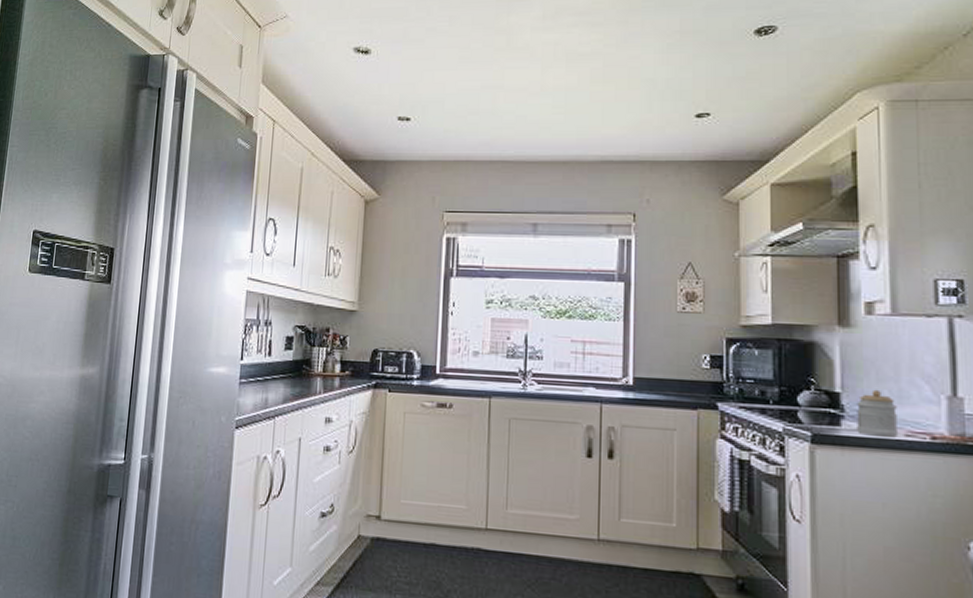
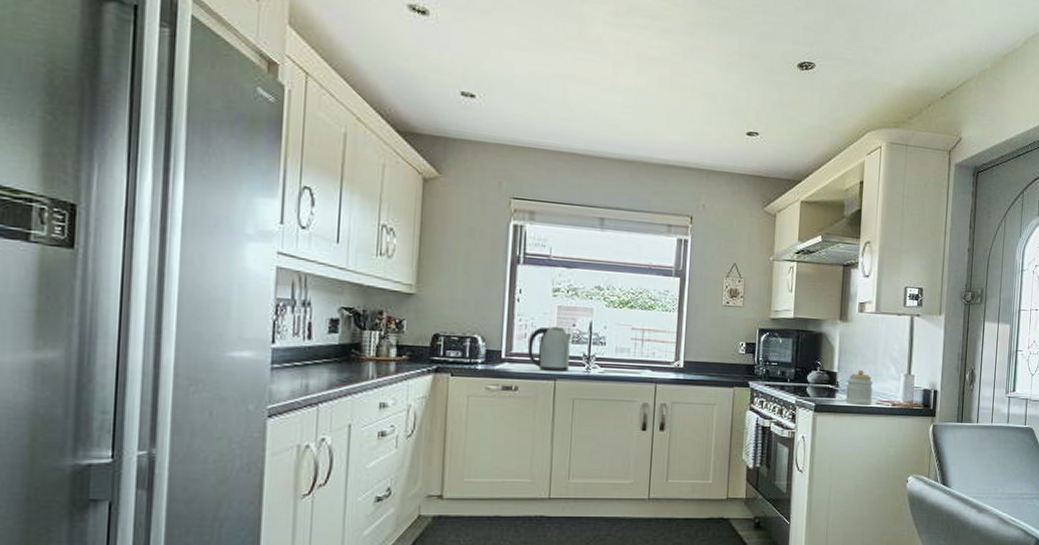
kettle: none [462,339,507,390] -> present [528,326,572,373]

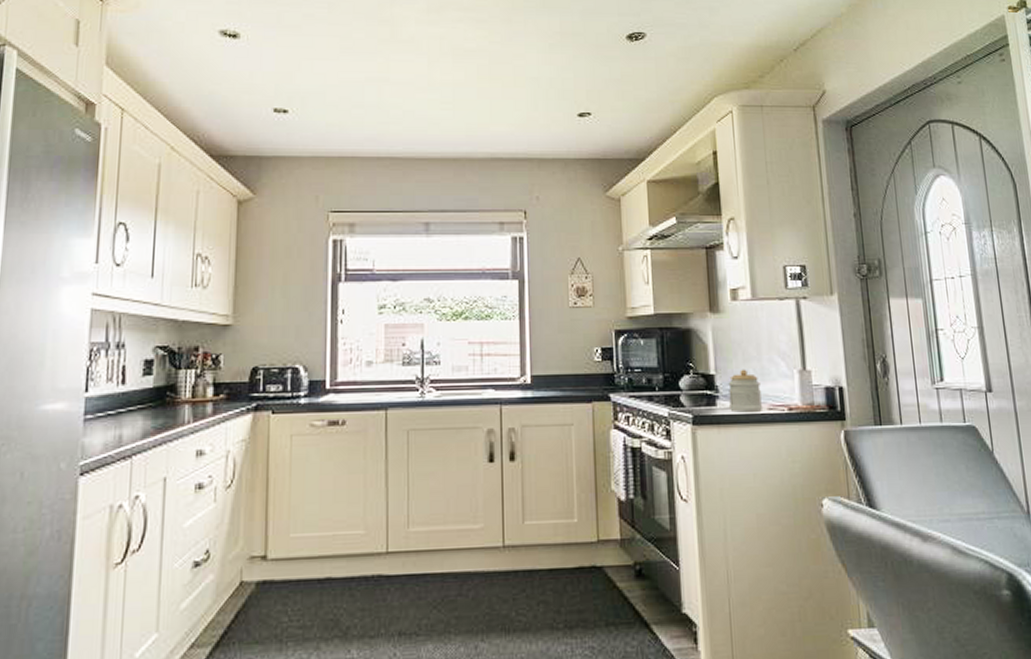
kettle: present [528,326,572,373] -> none [355,347,402,401]

